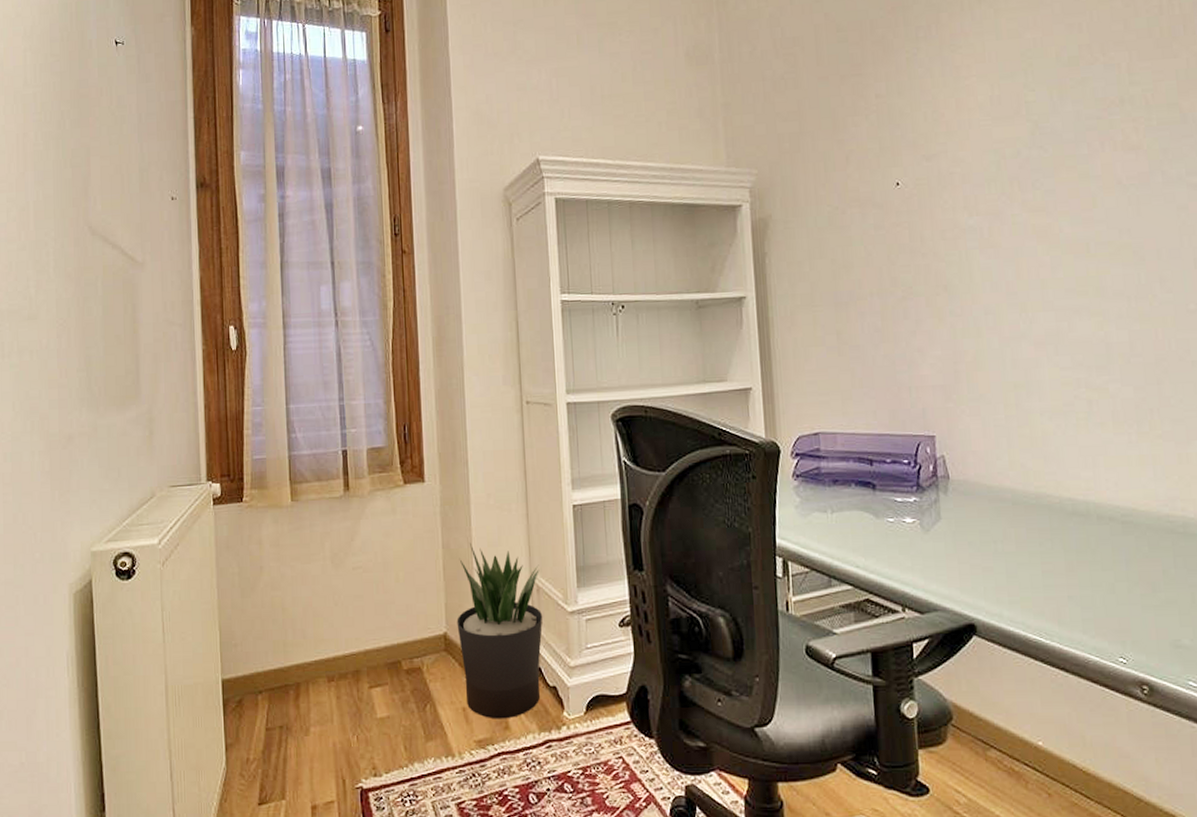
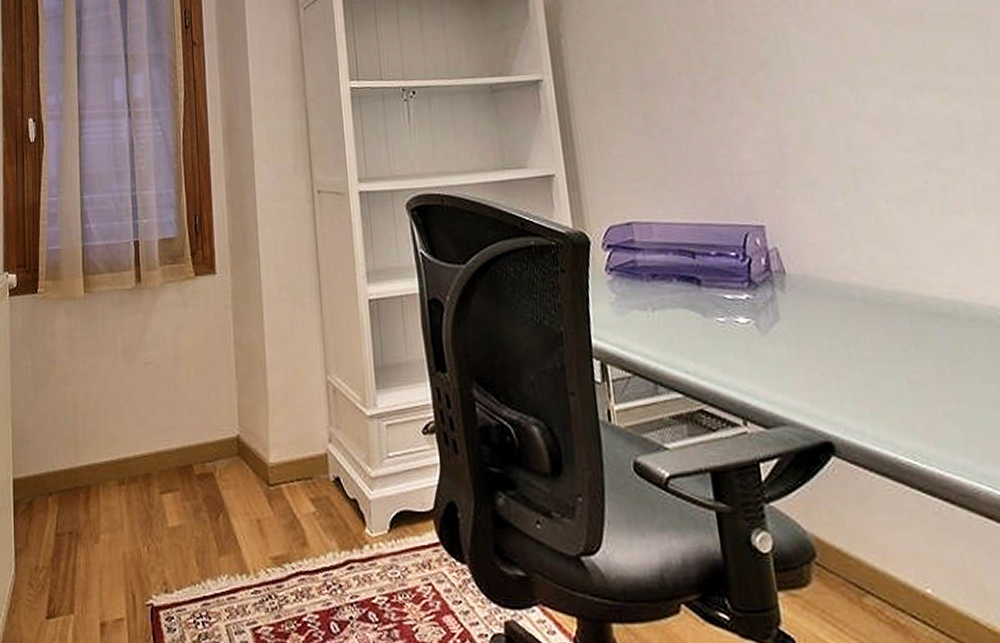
planter: present [456,542,543,719] -> none [250,338,341,534]

